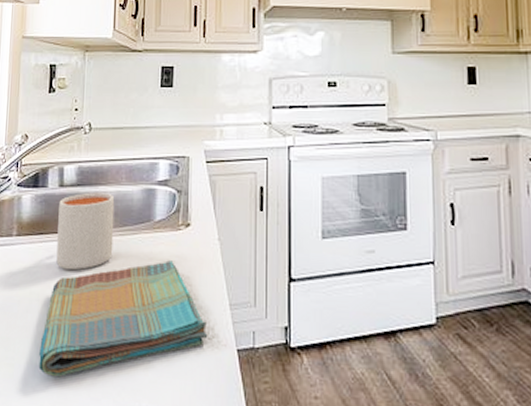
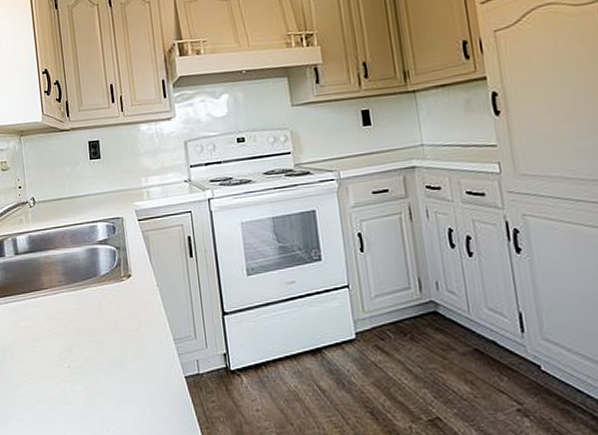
dish towel: present [38,260,208,377] -> none [17,307,159,414]
mug: present [56,192,115,271] -> none [16,256,68,324]

